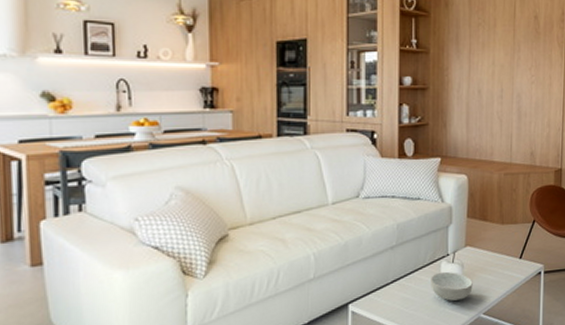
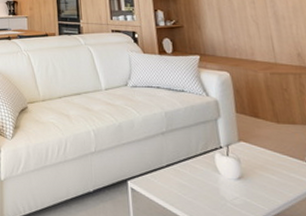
cereal bowl: present [431,271,473,301] -> none [206,163,255,196]

